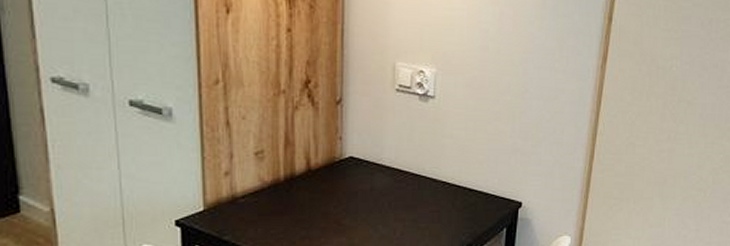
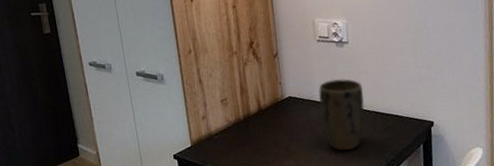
plant pot: none [388,140,445,230] -> present [319,78,365,151]

